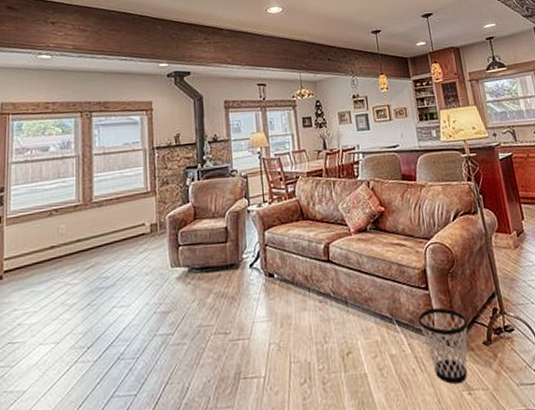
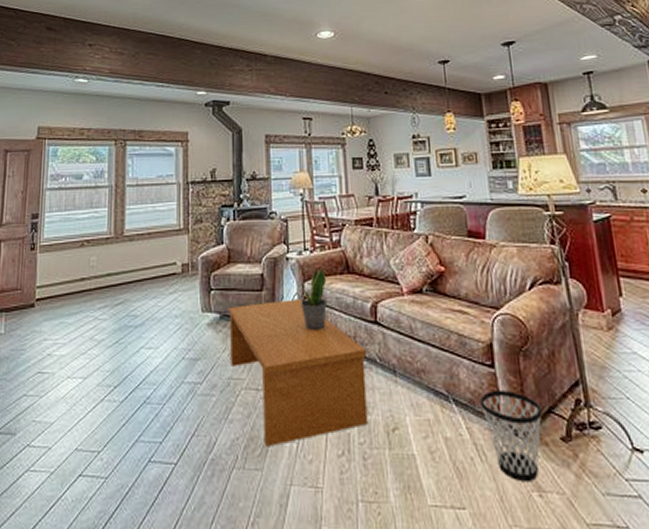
coffee table: none [196,247,326,385] -> present [229,299,368,447]
potted plant: none [261,217,286,275] -> present [300,268,327,331]

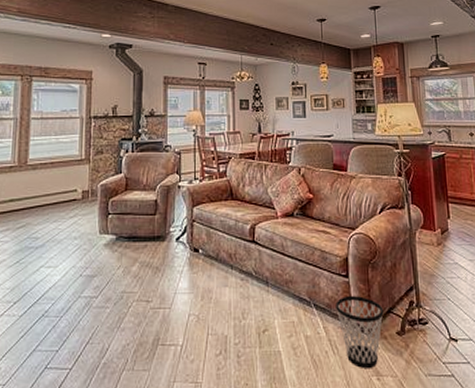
coffee table: present [229,299,368,447] -> none [124,222,244,351]
potted plant: present [300,268,327,331] -> none [188,195,213,250]

